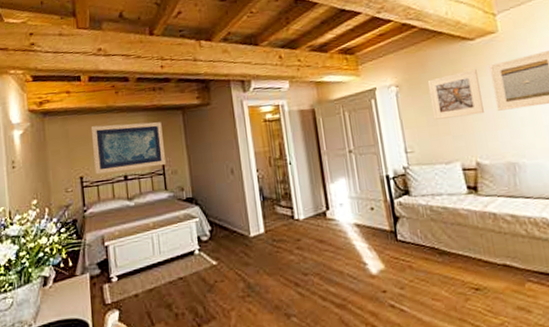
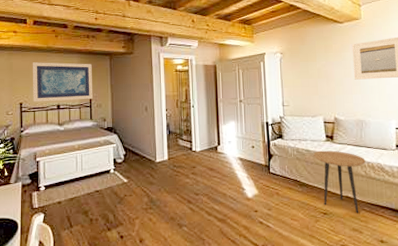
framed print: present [427,68,484,120] -> none [304,45,344,82]
side table: none [453,205,525,287] -> present [313,150,366,214]

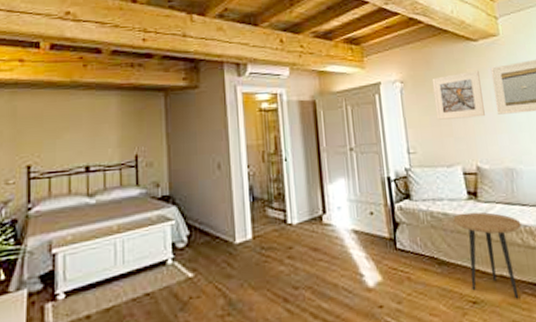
wall art: present [32,62,93,102] -> none [47,103,141,164]
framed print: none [304,45,344,82] -> present [431,70,485,120]

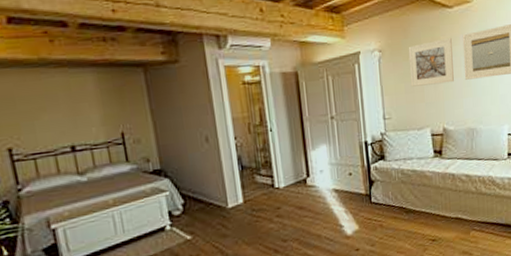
side table: present [453,212,522,299] -> none [420,167,476,235]

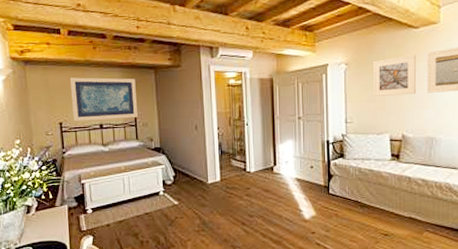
wall art: none [17,80,127,146] -> present [69,77,139,122]

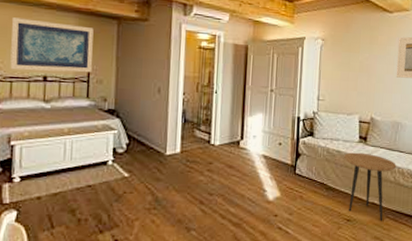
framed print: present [373,54,416,96] -> none [346,38,388,78]
side table: none [377,170,433,235] -> present [344,152,396,221]

